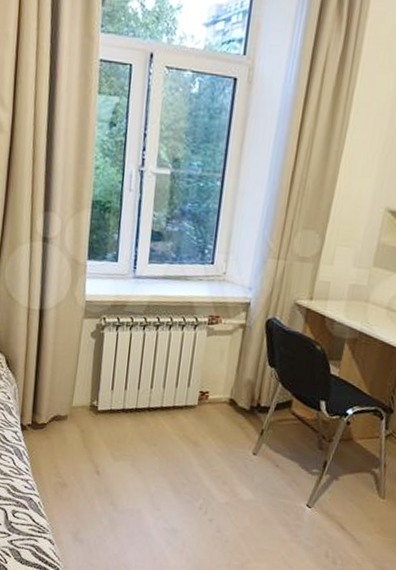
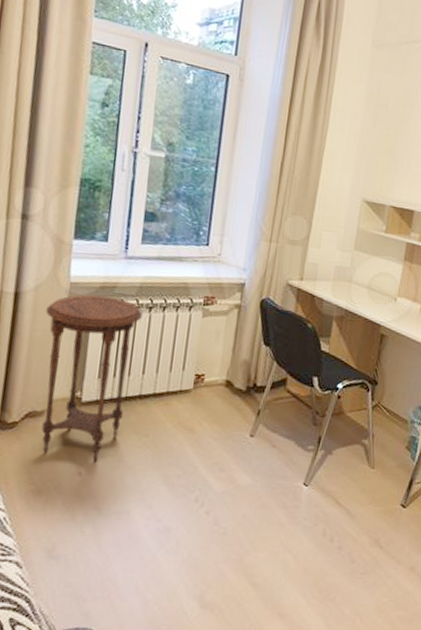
side table: none [65,312,150,464] -> present [41,295,142,462]

